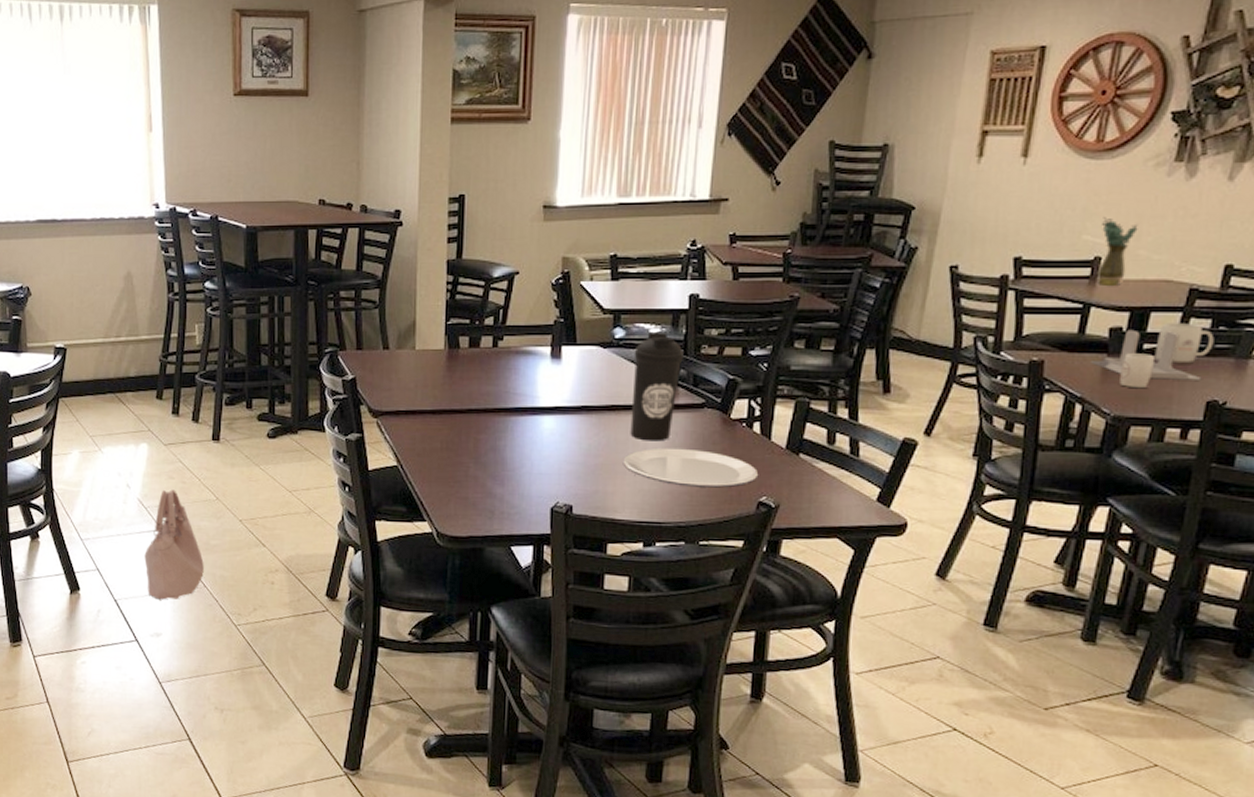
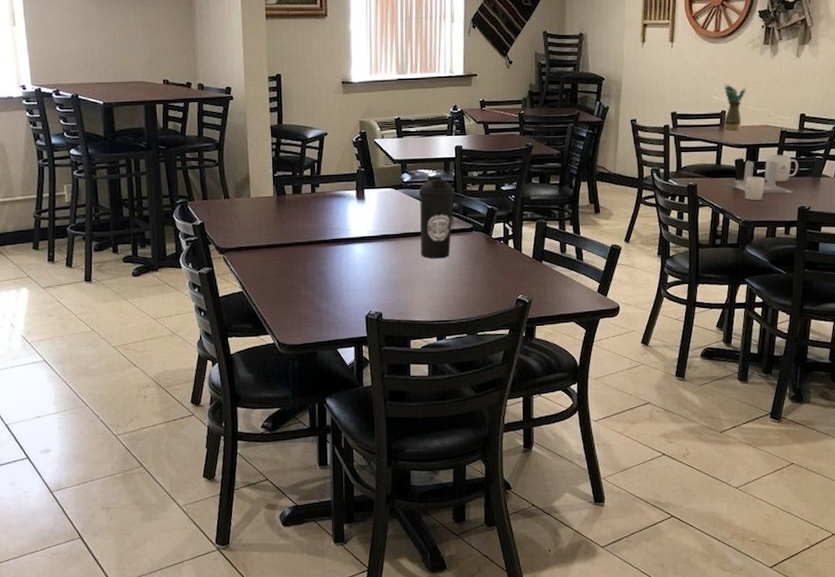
handbag: present [144,489,204,600] -> none [30,325,85,421]
plate: present [622,448,759,488] -> none [417,262,516,292]

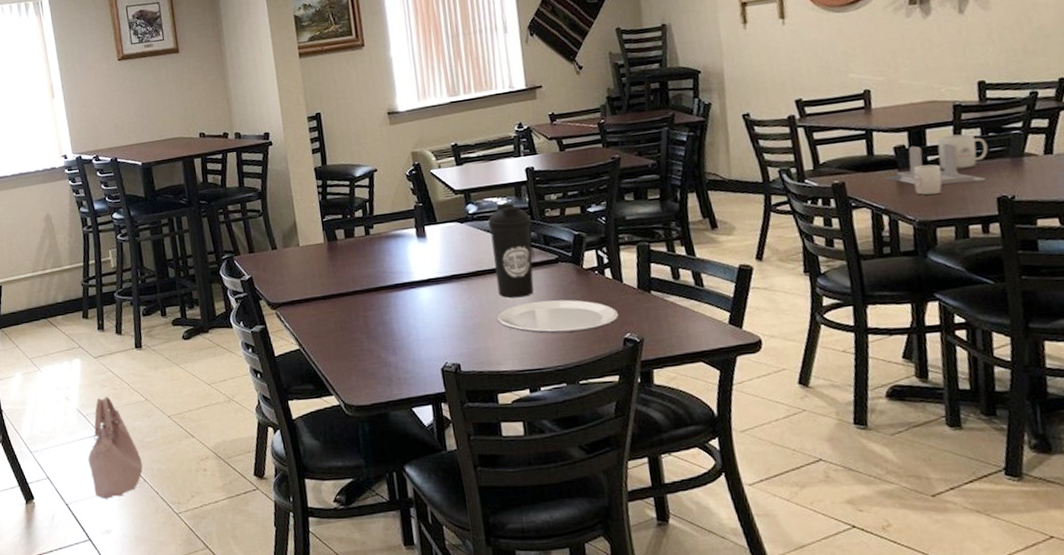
handbag: none [30,325,85,421] -> present [88,396,143,499]
plate: none [417,262,516,292] -> present [496,299,620,334]
vase: present [724,83,746,131] -> none [862,57,895,113]

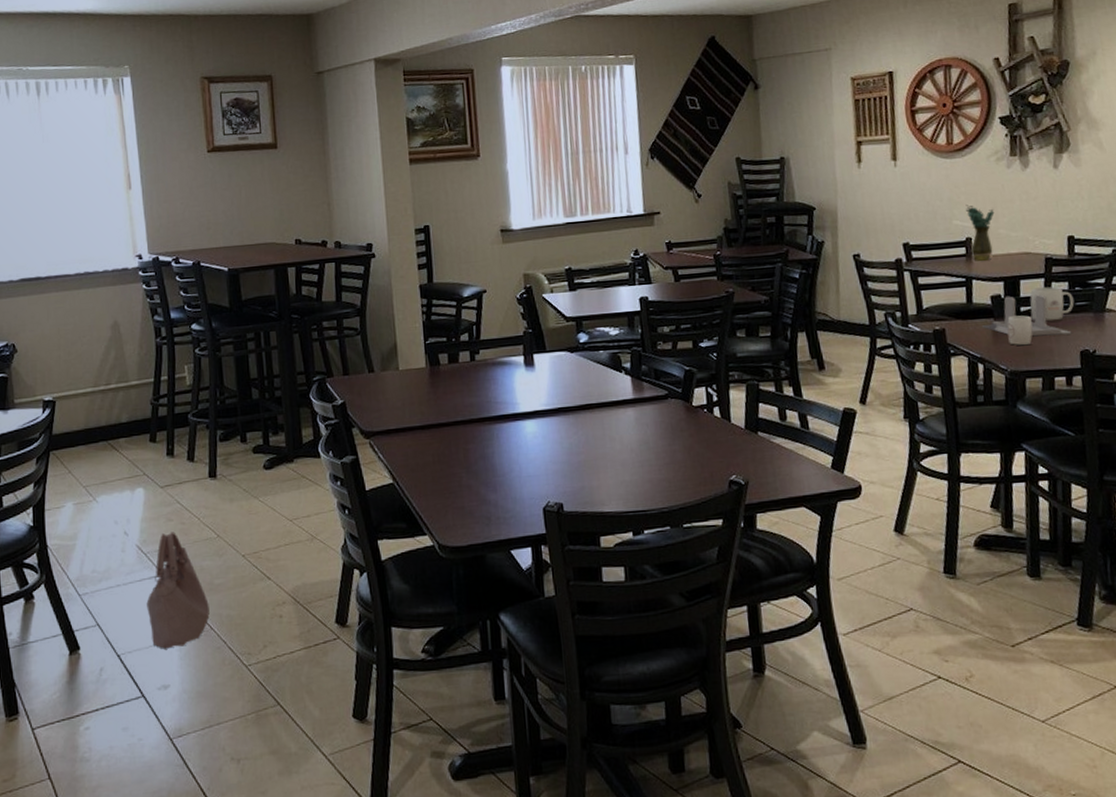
water bottle: present [487,203,534,298] -> none [598,334,643,435]
plate: present [496,299,620,334] -> none [603,438,726,474]
vase: none [862,57,895,113] -> present [965,205,995,262]

